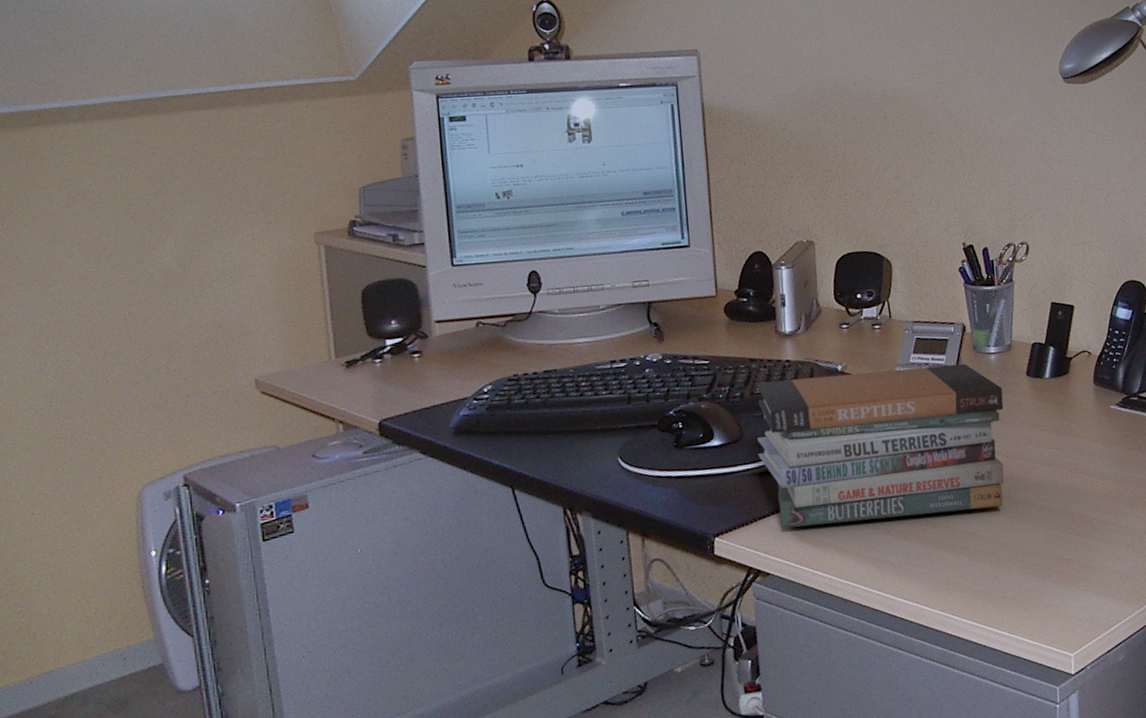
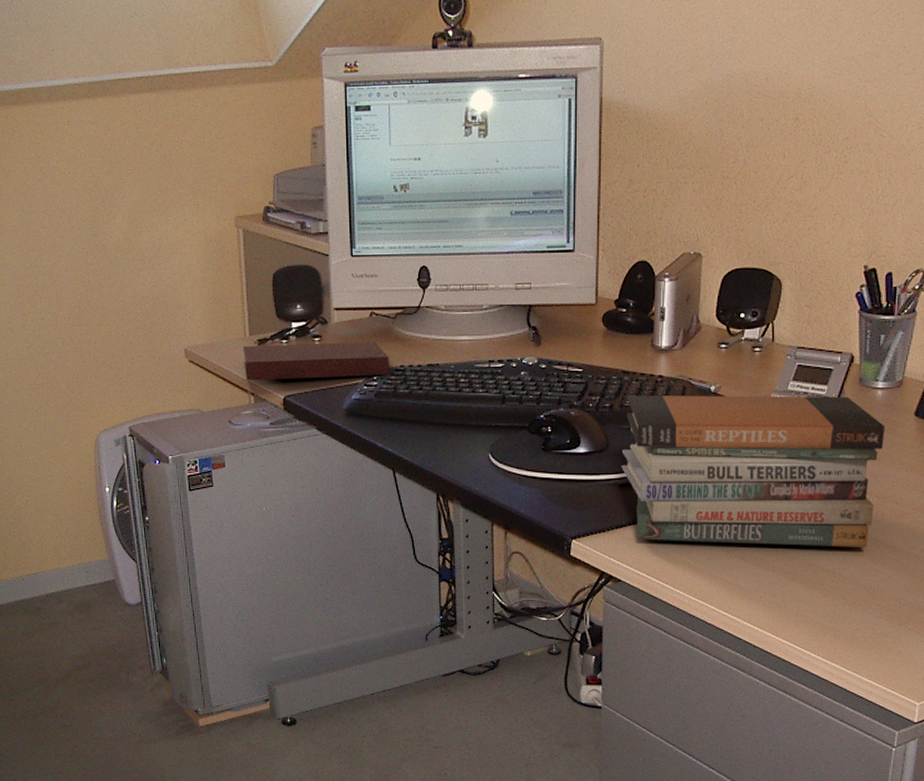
notebook: none [327,352,502,408] -> present [242,341,389,381]

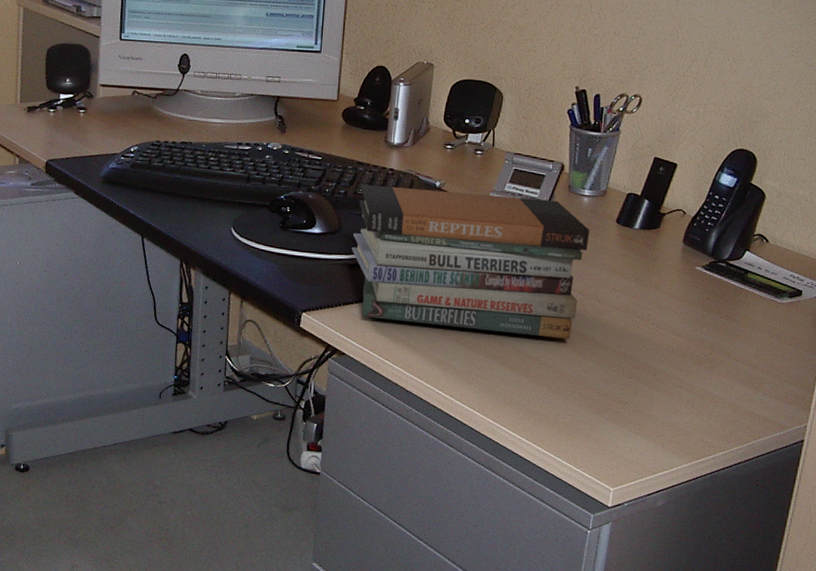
notebook: present [242,341,389,381] -> none [12,111,147,149]

